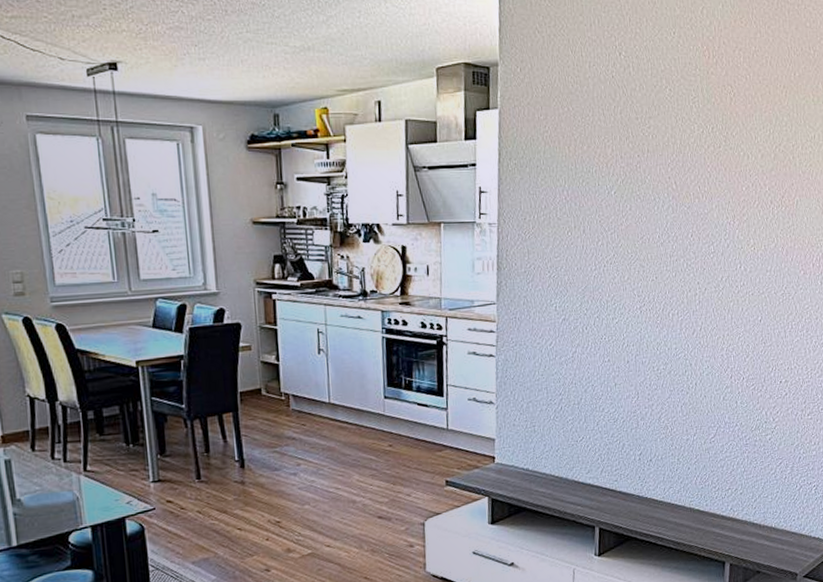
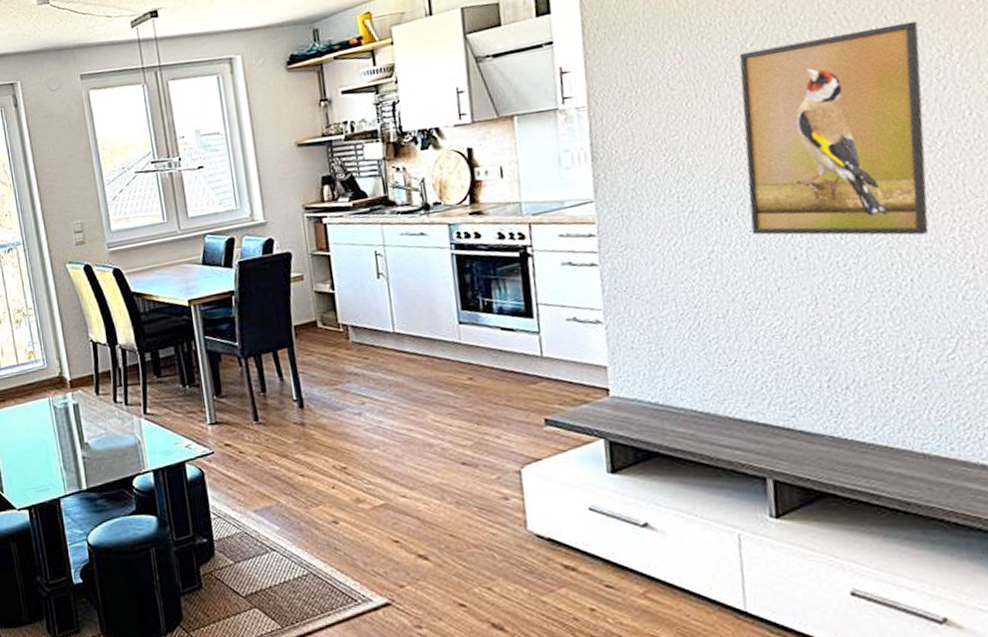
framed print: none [602,193,718,351] -> present [739,21,929,236]

